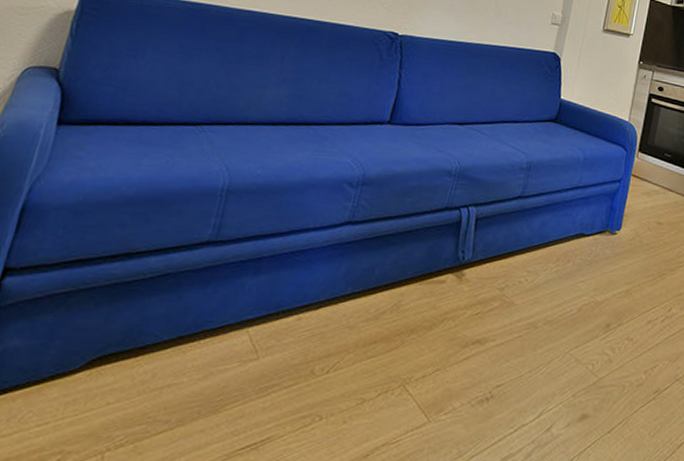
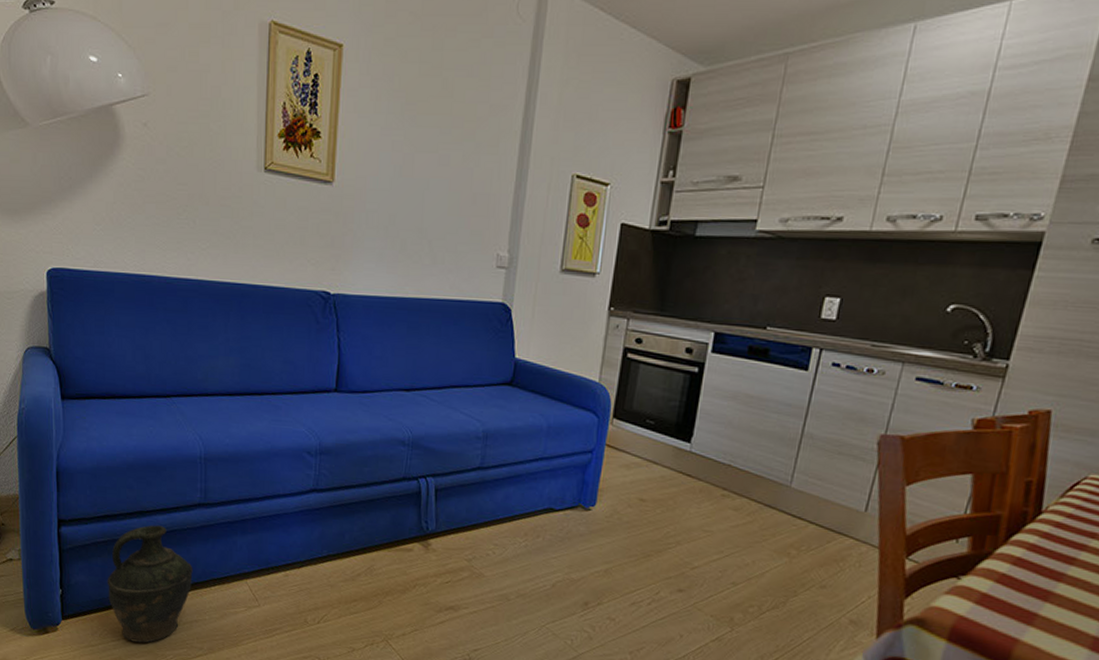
ceramic jug: none [47,269,182,424] -> present [107,525,193,643]

